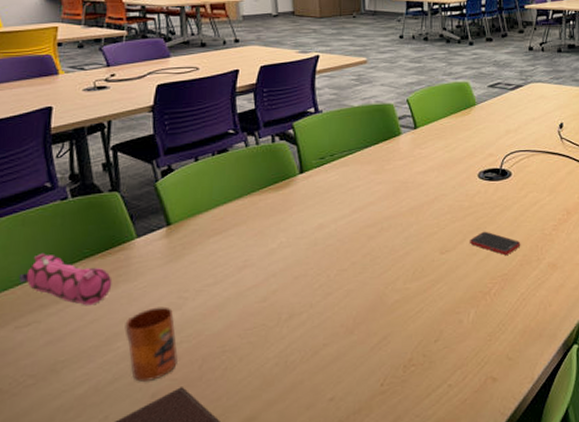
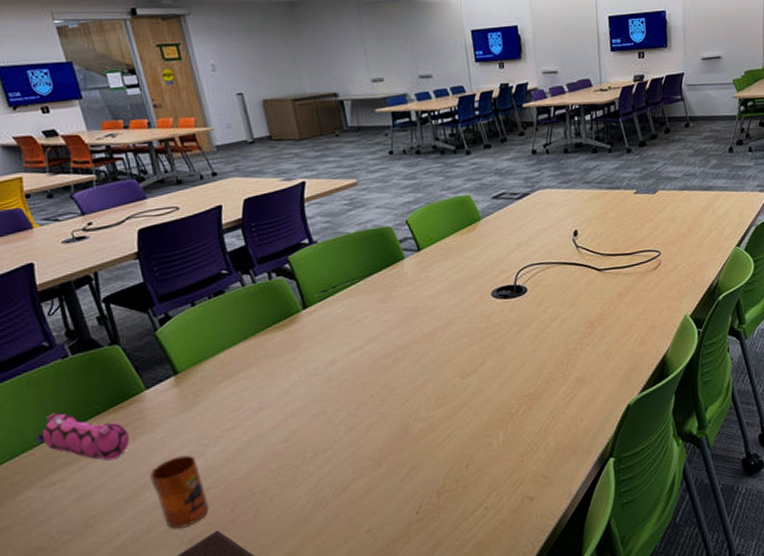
cell phone: present [470,231,521,255] -> none [490,351,545,374]

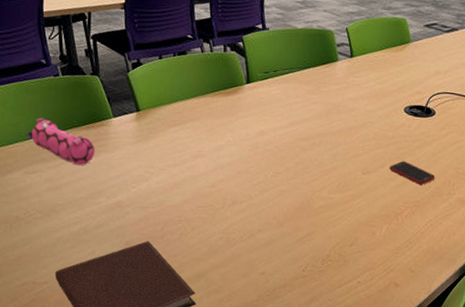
mug: present [150,455,209,529] -> none [105,176,145,232]
cell phone: none [490,351,545,374] -> present [389,160,436,185]

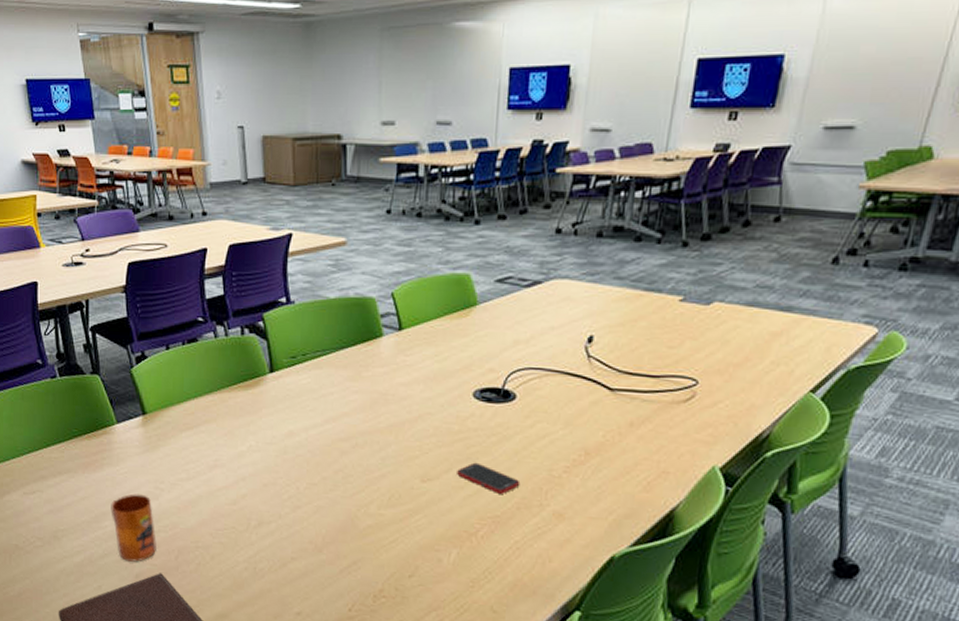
pencil case: present [26,117,95,166] -> none [23,427,98,484]
mug: none [105,176,145,232] -> present [111,493,157,562]

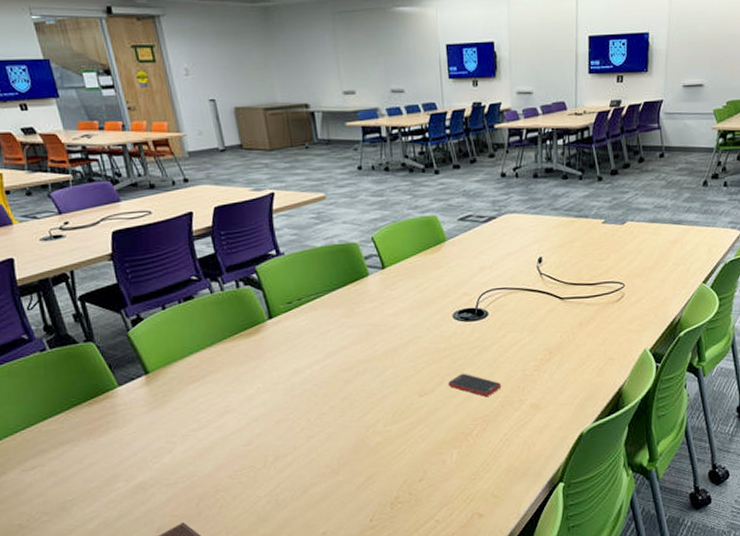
mug: present [111,493,157,562] -> none [121,450,176,518]

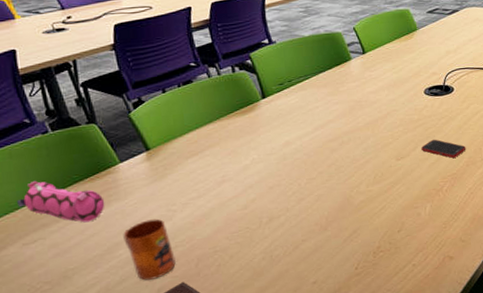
pencil case: none [16,402,104,451] -> present [17,180,105,223]
mug: none [121,450,176,518] -> present [123,218,176,280]

